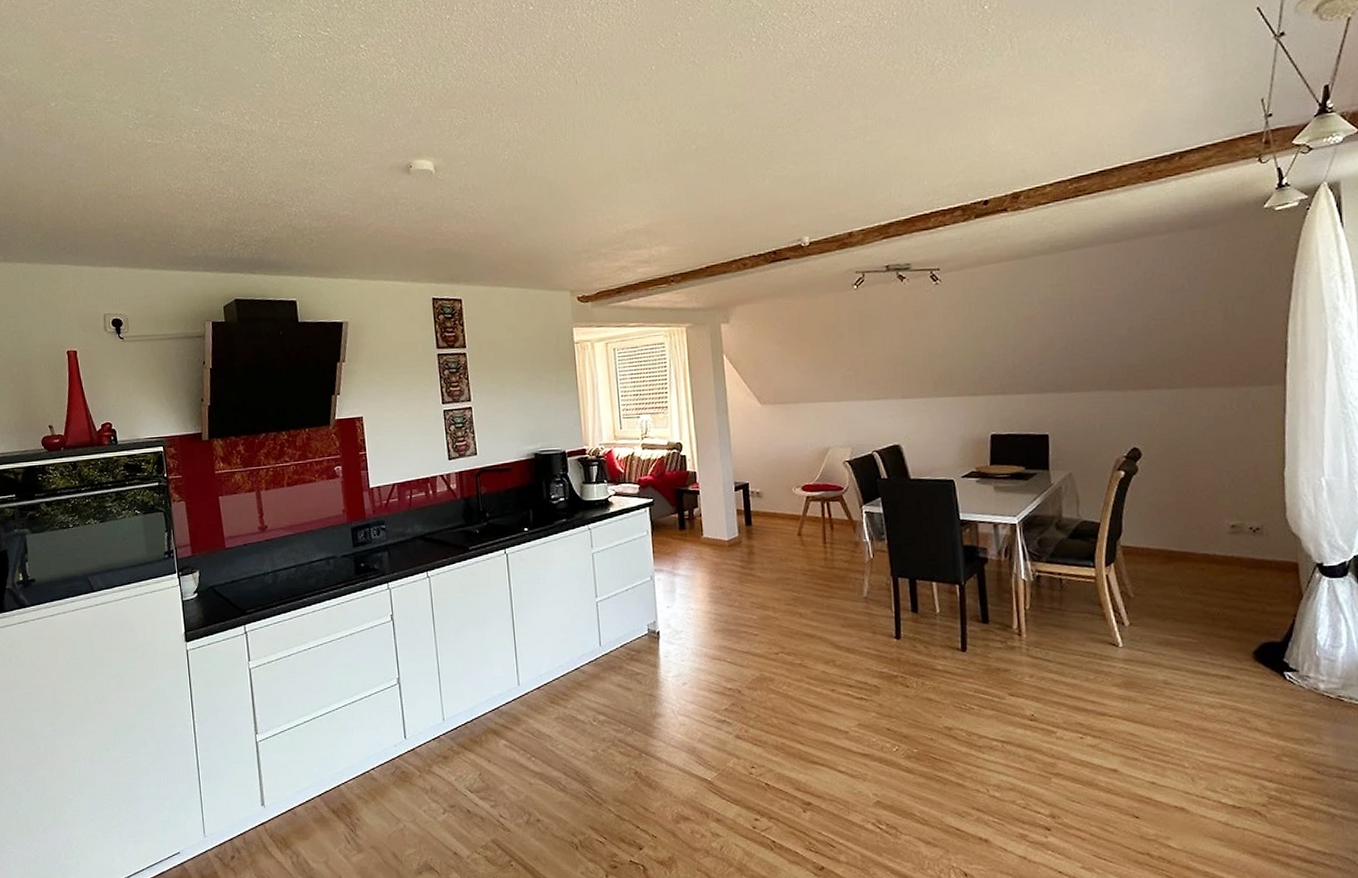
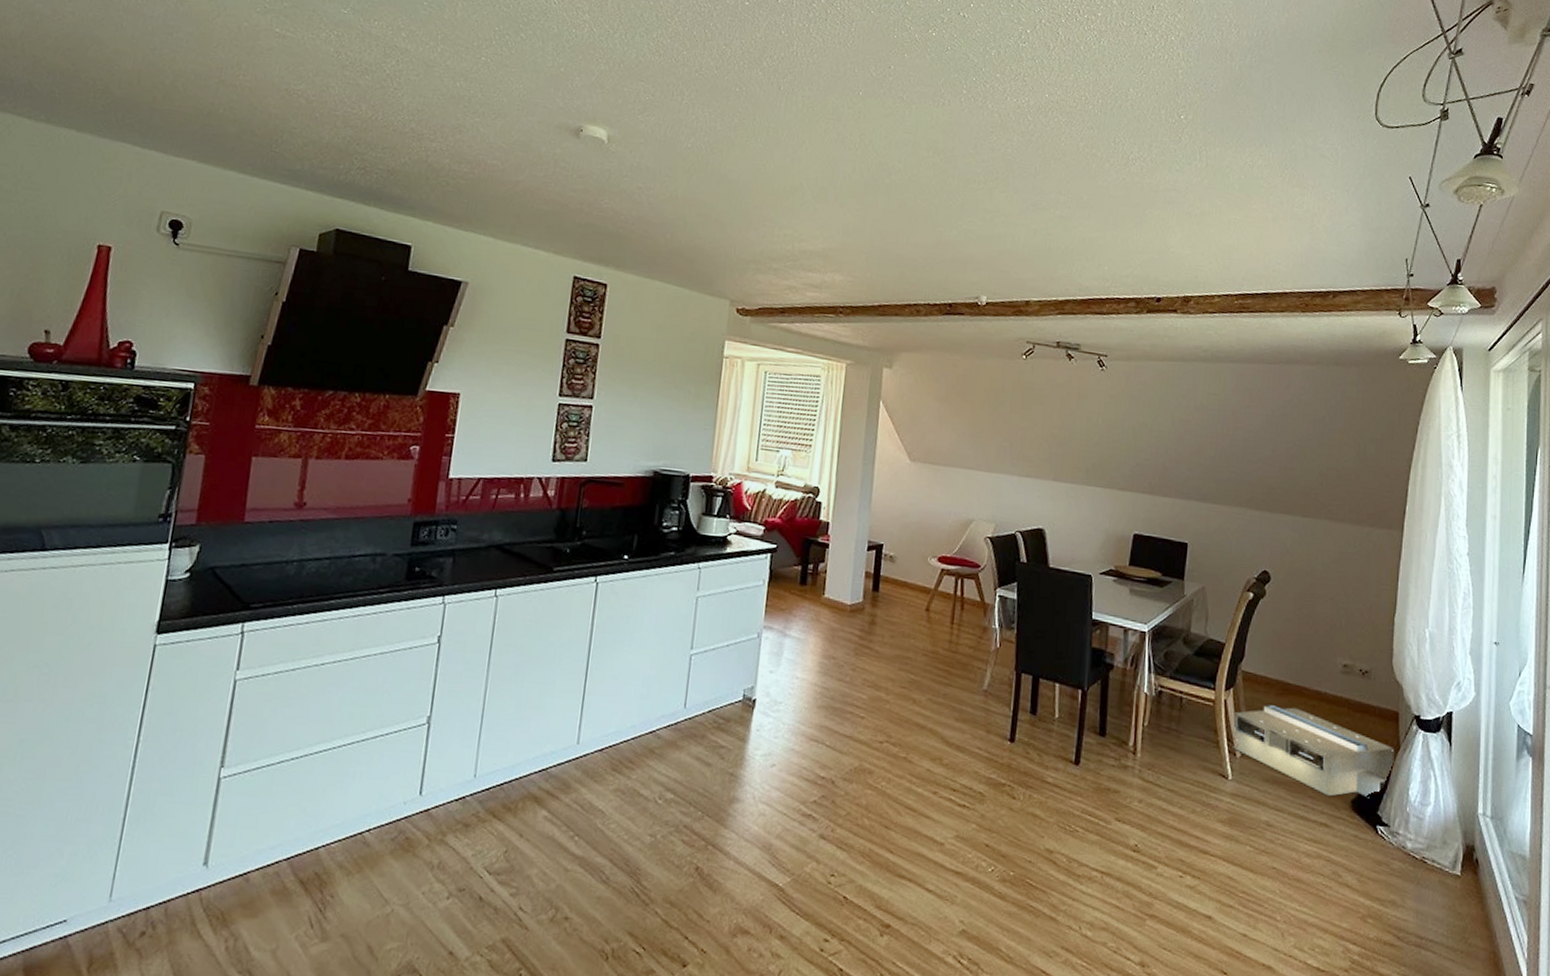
ceiling vent: none [1117,572,1297,651] -> present [1232,705,1395,798]

